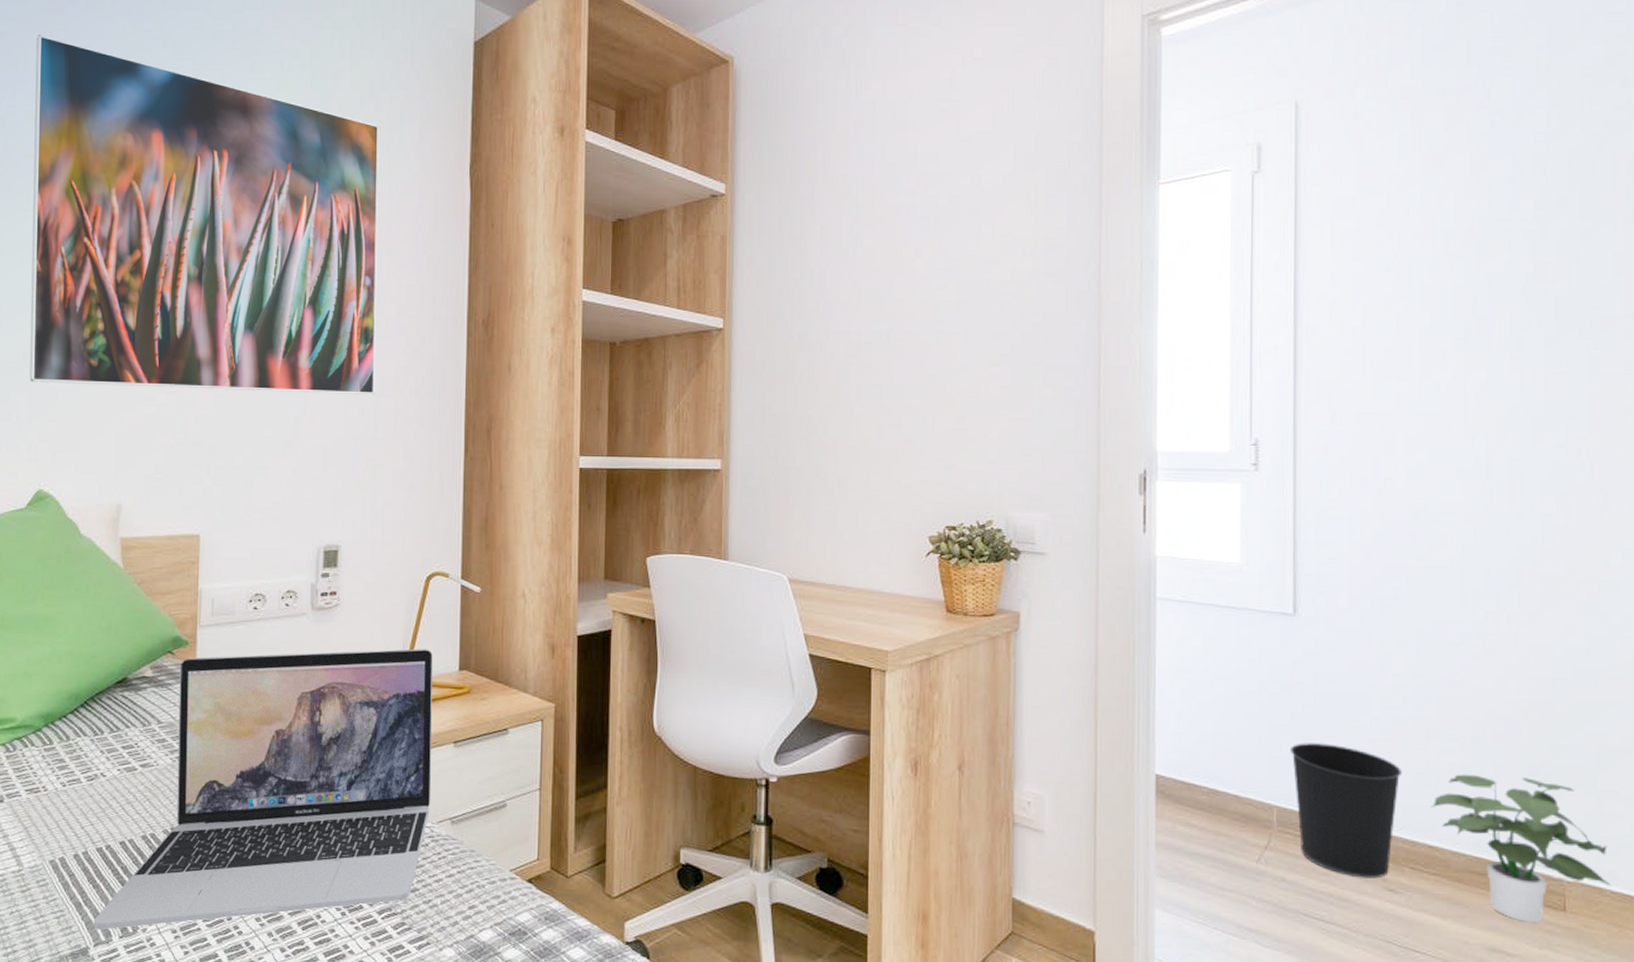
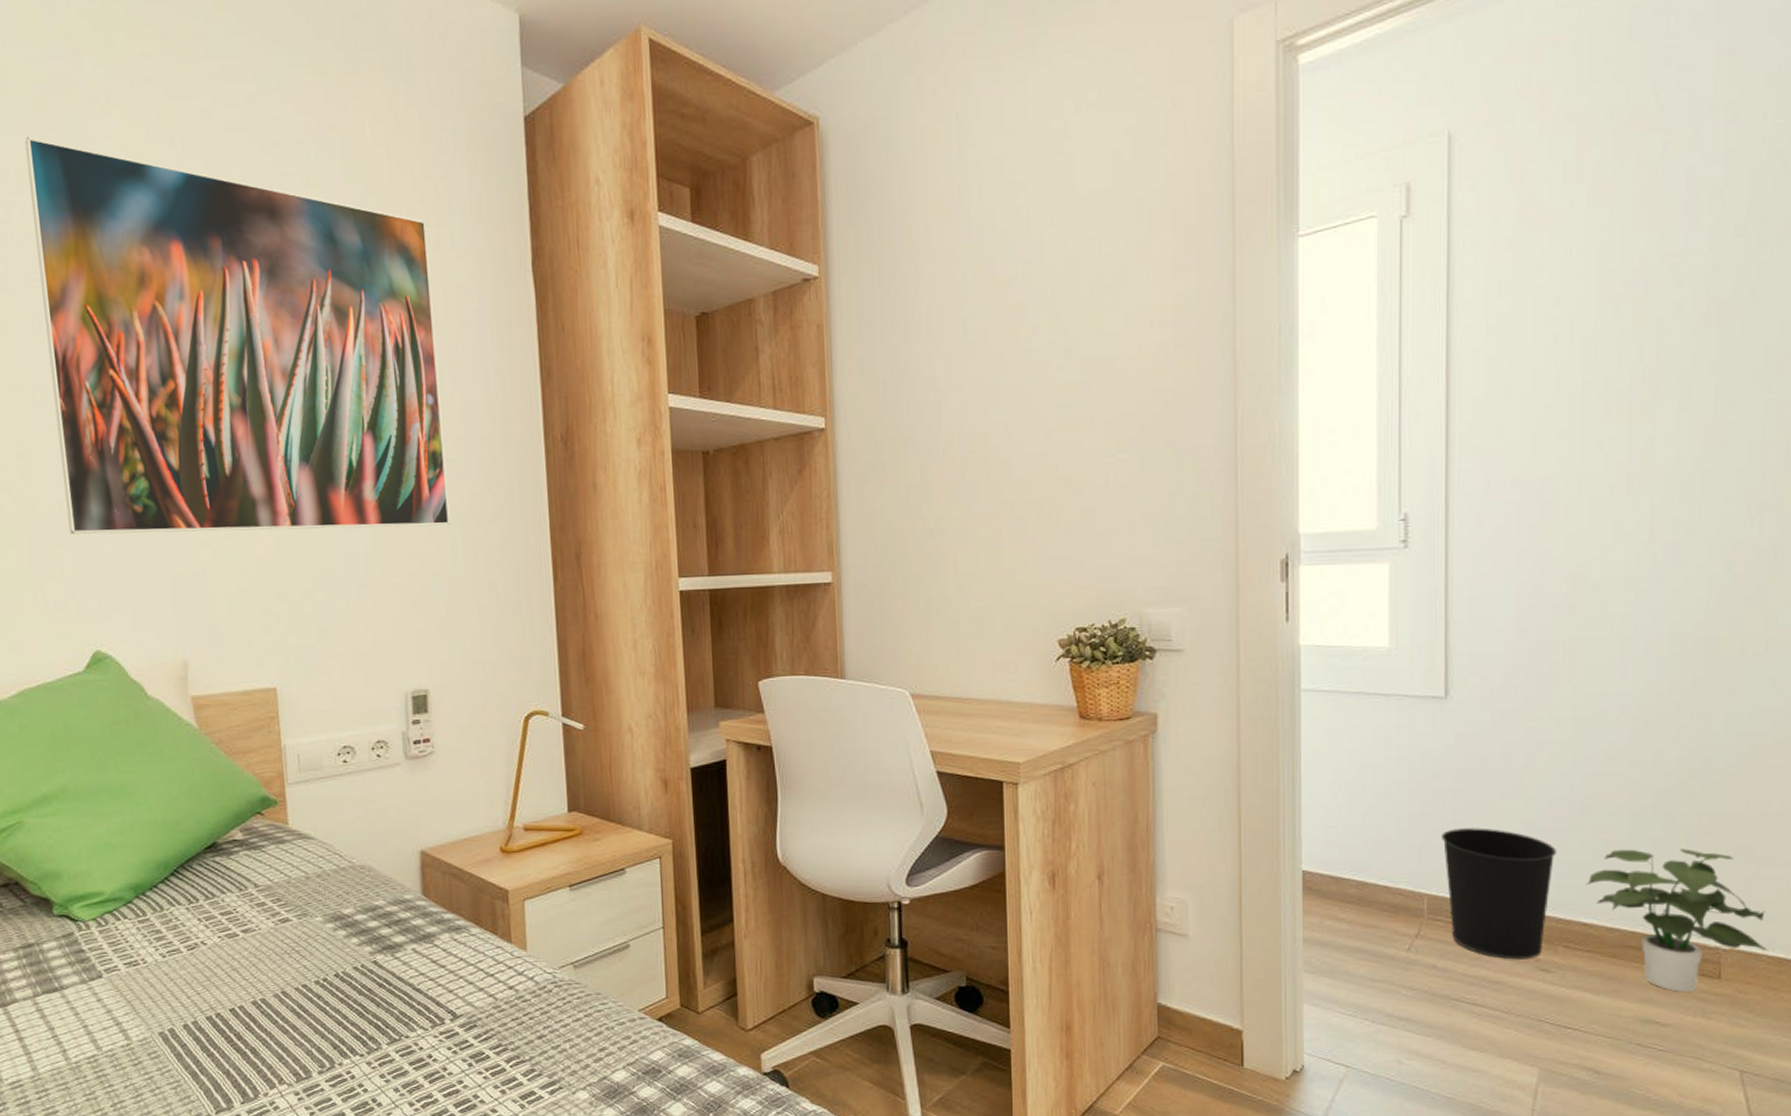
laptop: present [93,649,433,930] -> none [212,792,551,1098]

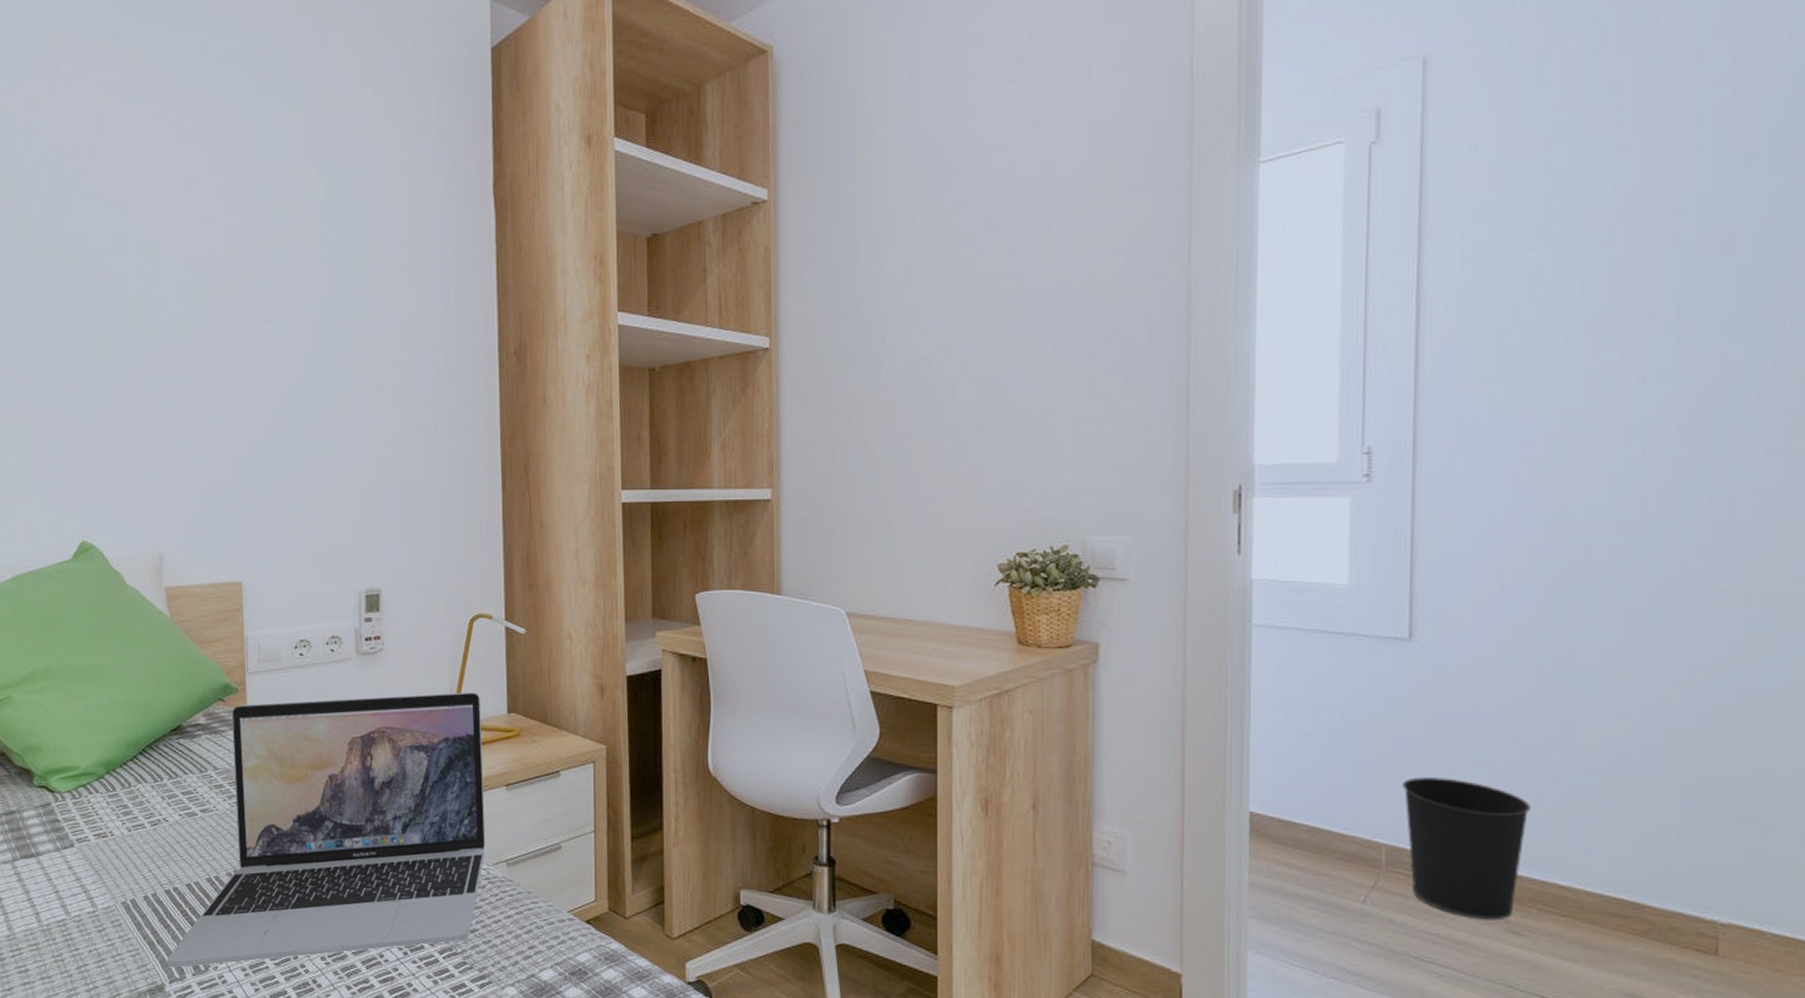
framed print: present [25,137,450,534] -> none [43,69,407,434]
laptop: none [212,792,551,1098] -> present [167,692,486,968]
potted plant: present [1585,849,1769,992] -> none [1563,809,1775,967]

